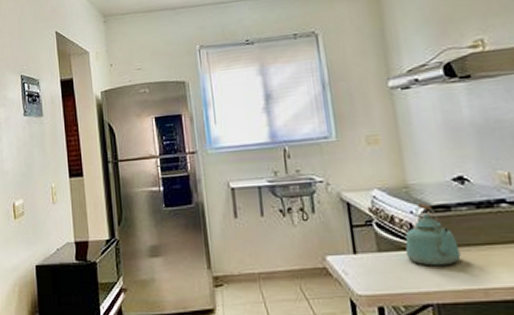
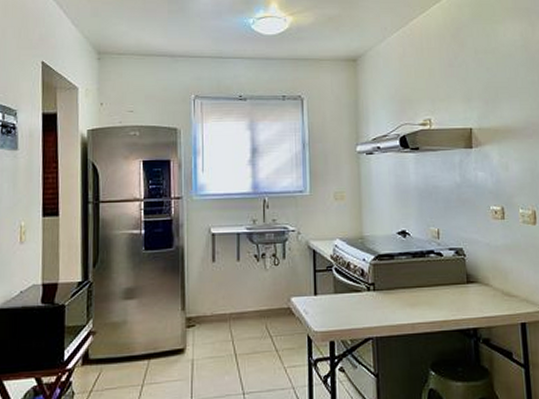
kettle: present [405,203,461,266] -> none [356,252,398,306]

